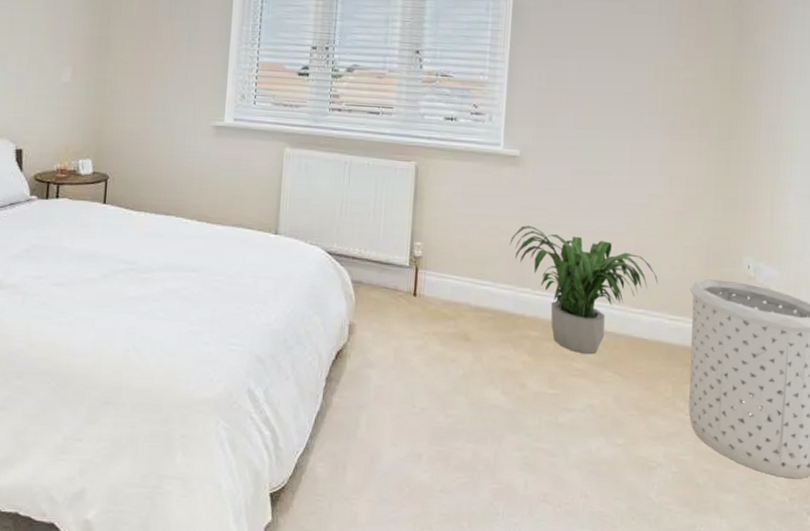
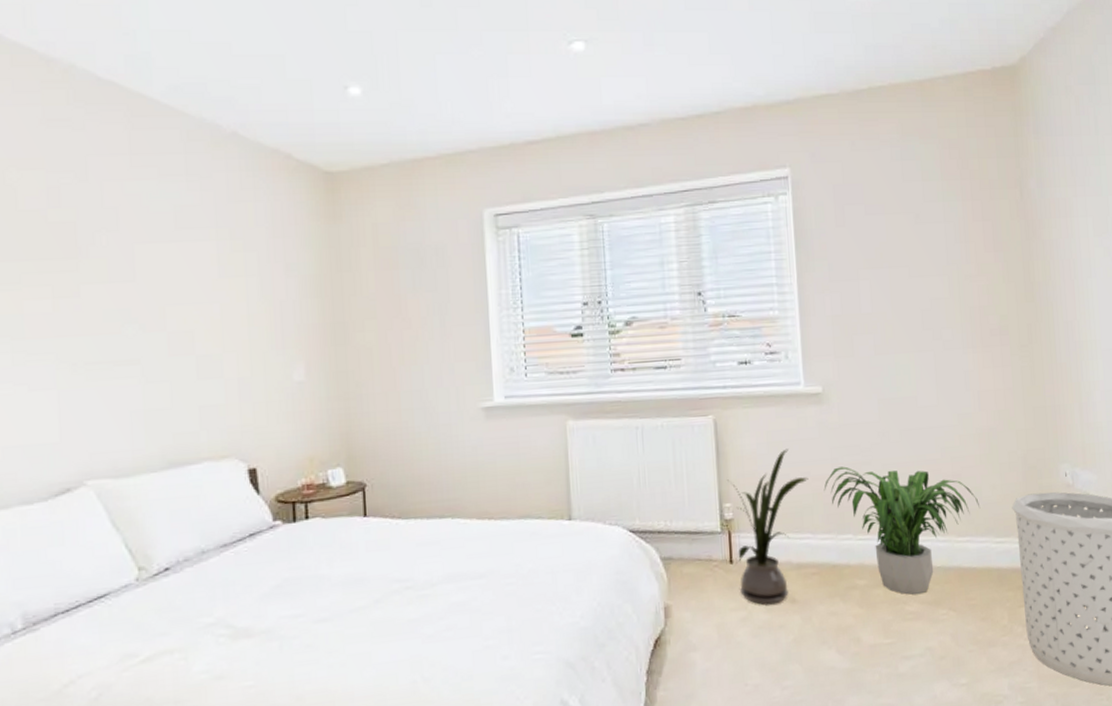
house plant: none [420,201,496,339] -> present [728,448,809,605]

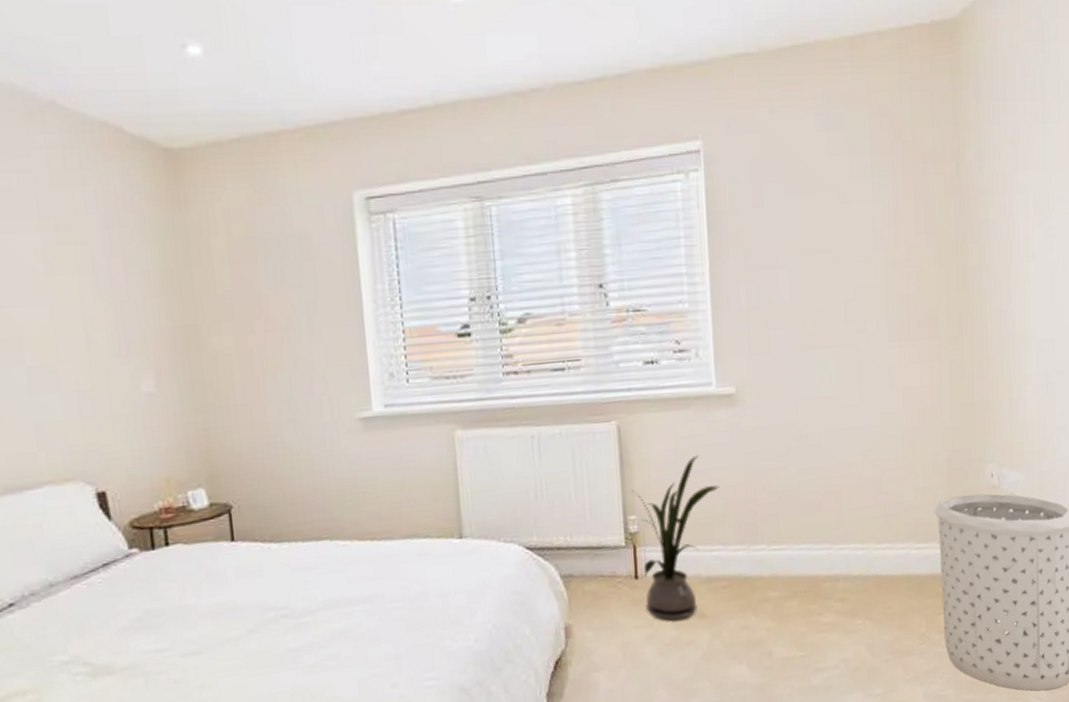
potted plant: present [824,466,979,595] -> none [736,473,900,606]

